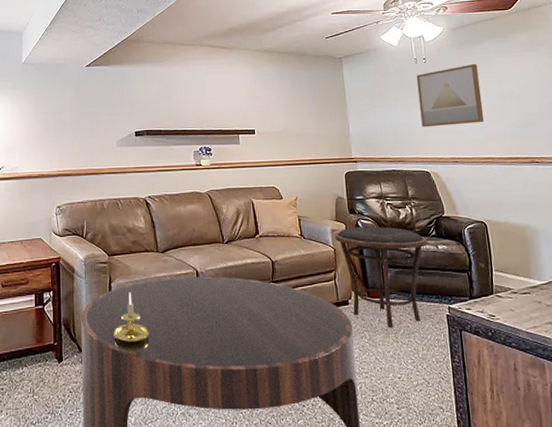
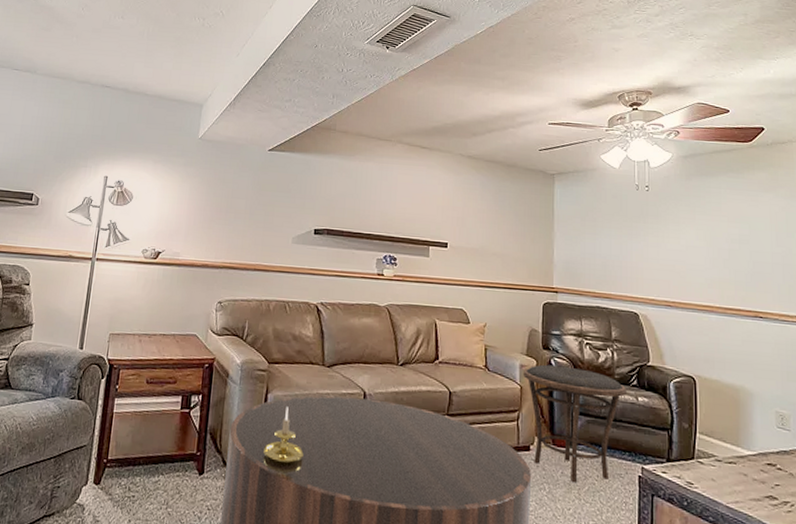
wall art: present [416,63,484,128] -> none [635,198,707,266]

